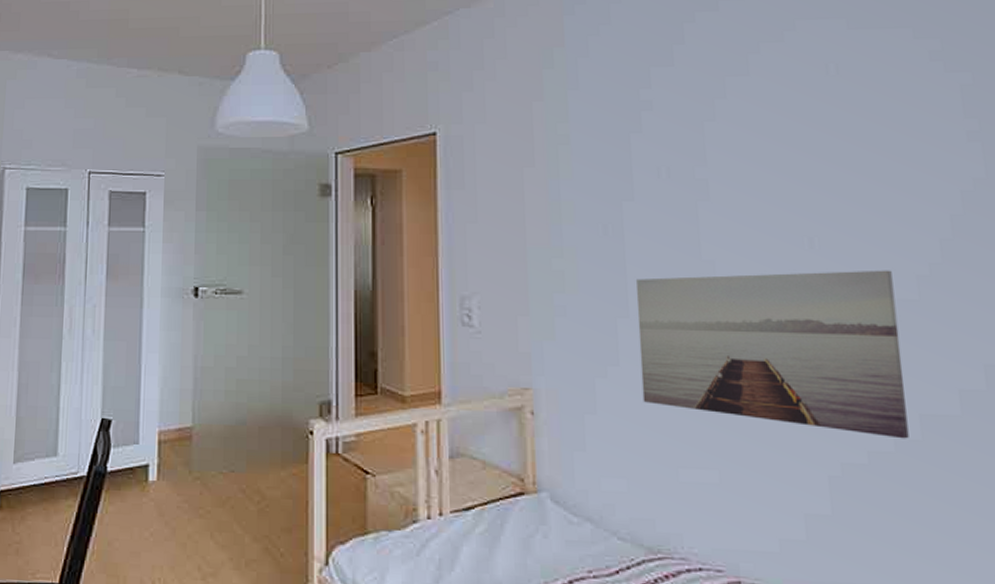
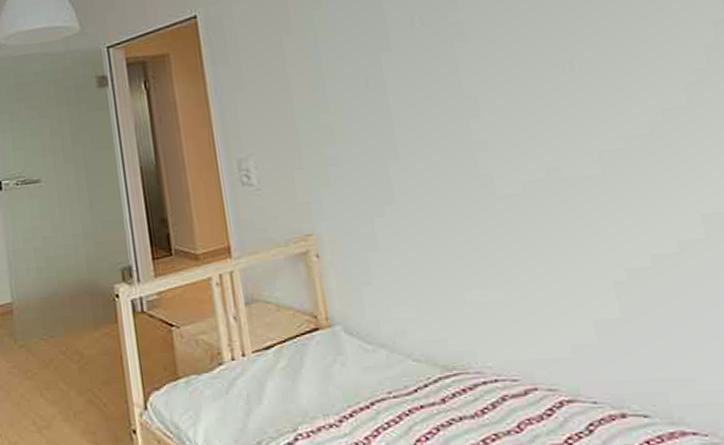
wall art: present [636,270,909,439] -> none [402,81,693,240]

